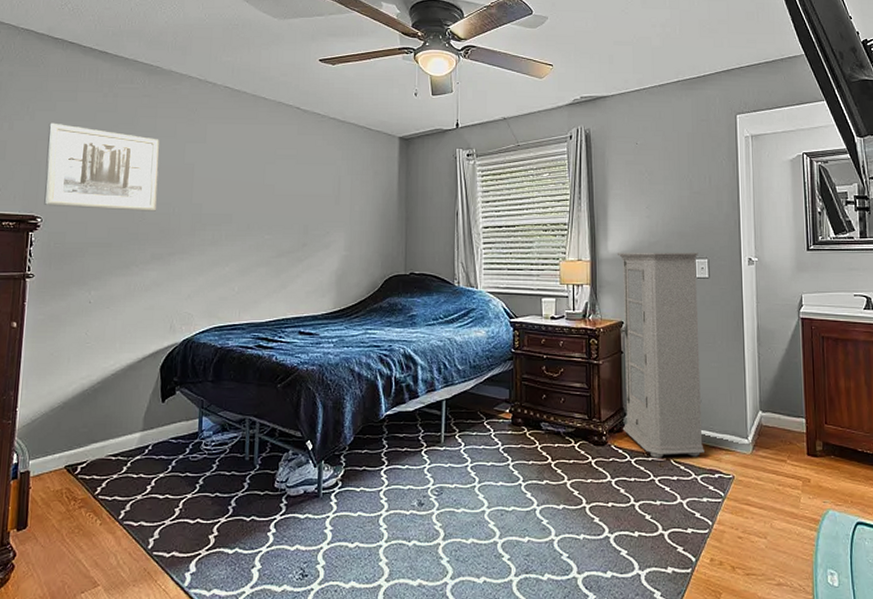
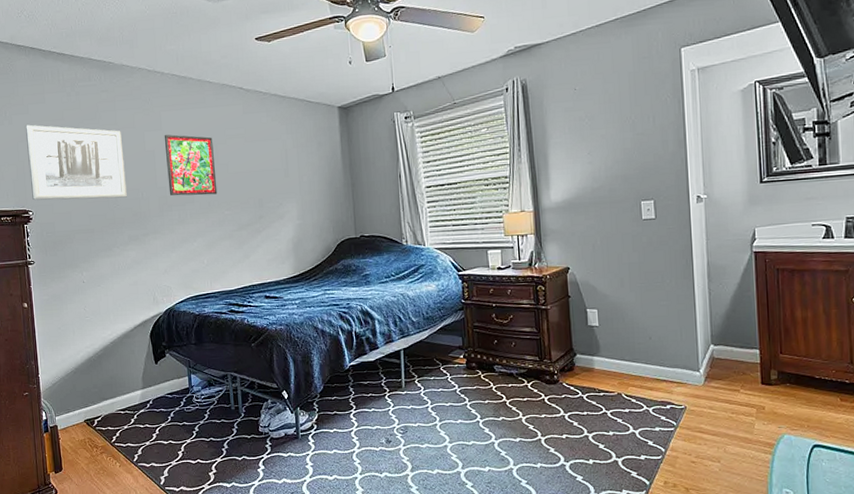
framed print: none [204,148,261,217] -> present [164,134,218,196]
cabinet: present [618,252,704,458] -> none [561,194,655,393]

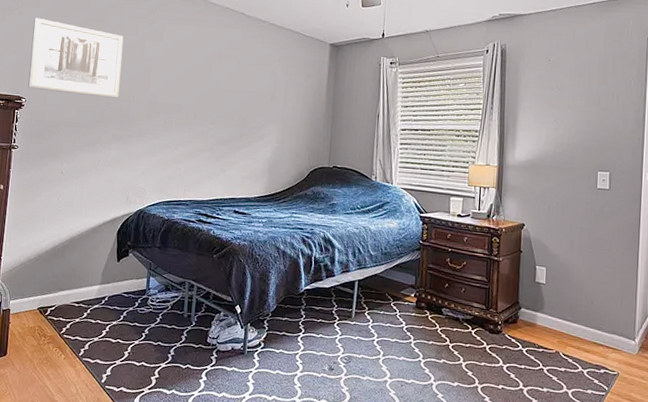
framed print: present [164,134,218,196] -> none [159,46,209,108]

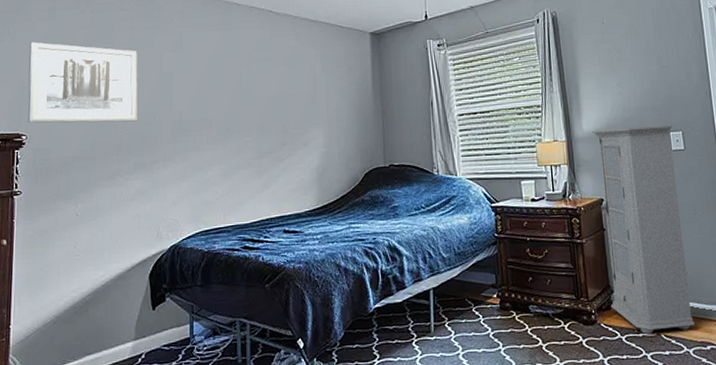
cabinet: none [516,160,601,352] -> present [593,125,695,334]

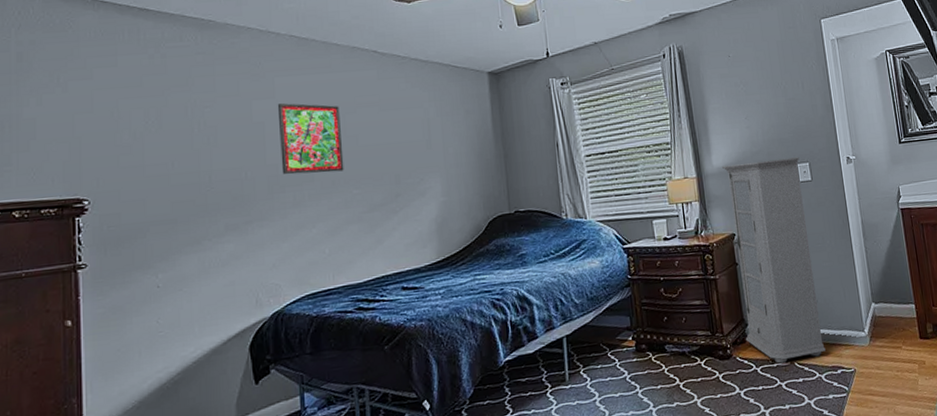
wall art: present [28,42,138,124] -> none [85,92,225,186]
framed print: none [184,56,238,121] -> present [277,103,344,175]

